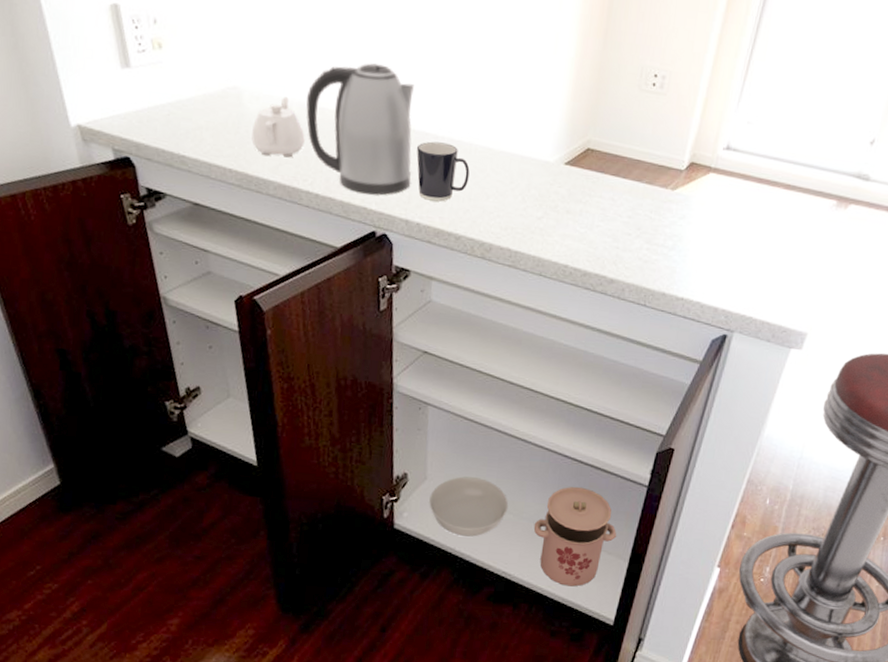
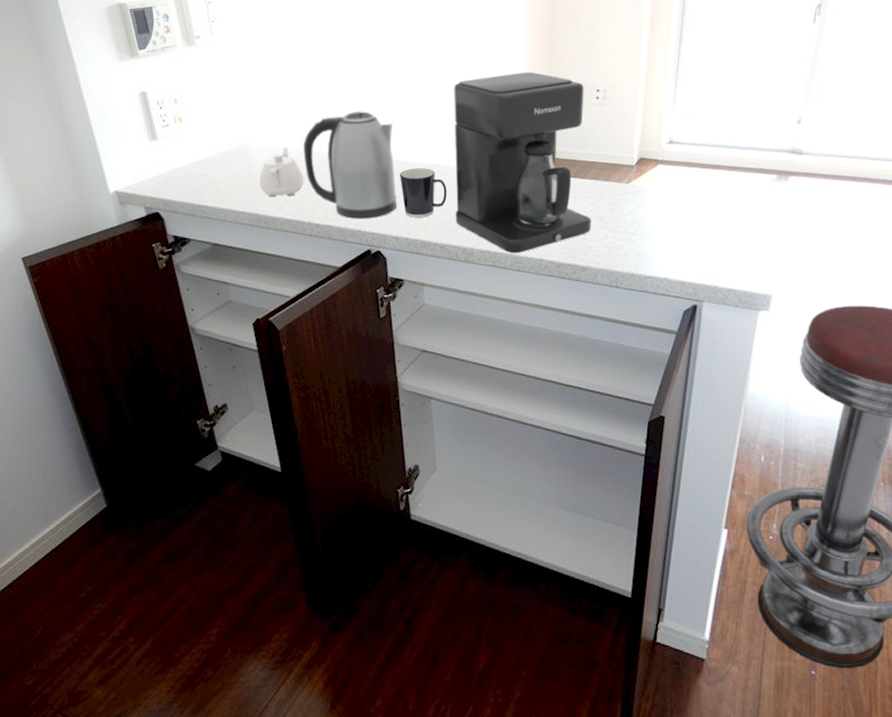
bowl: present [429,476,509,537] -> none [441,463,516,521]
coffee maker: none [475,41,641,255] -> present [454,71,591,253]
cooking pot: present [533,486,617,587] -> none [542,462,622,562]

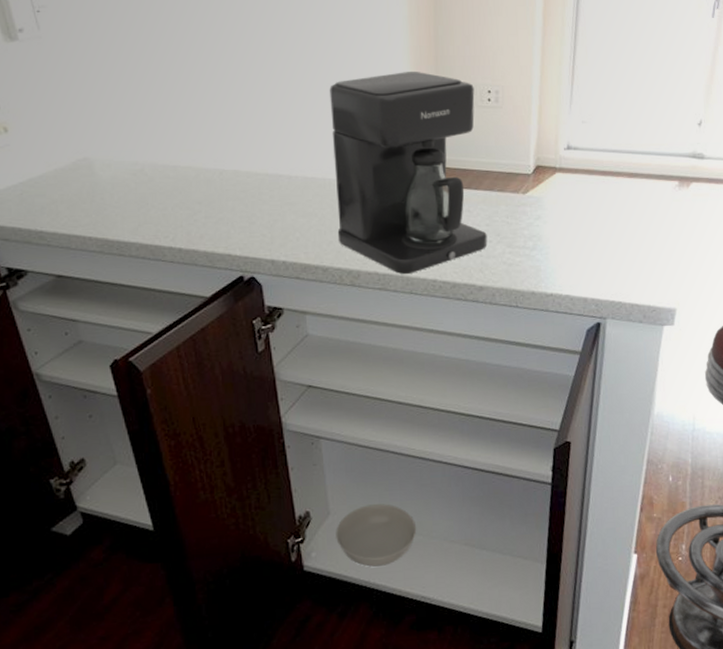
teapot: present [259,147,304,198] -> none [107,161,161,220]
kettle: present [303,111,396,219] -> none [157,117,270,241]
mug: present [399,168,447,218] -> none [272,182,327,238]
bowl: none [441,463,516,521] -> present [336,504,417,567]

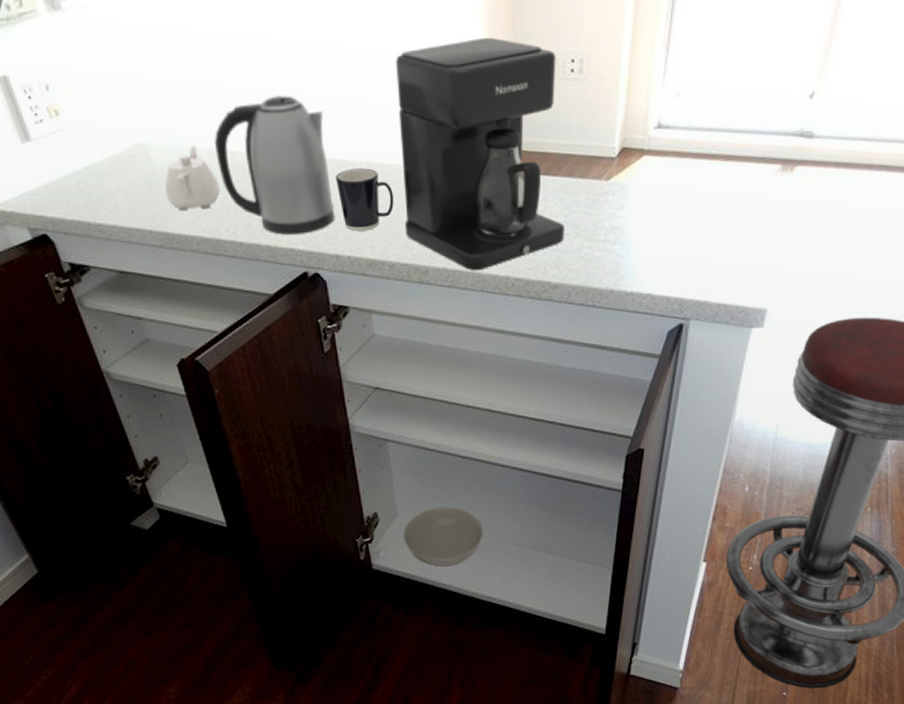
teapot: none [107,161,161,220] -> present [165,146,220,211]
kettle: none [157,117,270,241] -> present [214,96,334,234]
mug: none [272,182,327,238] -> present [335,168,394,231]

